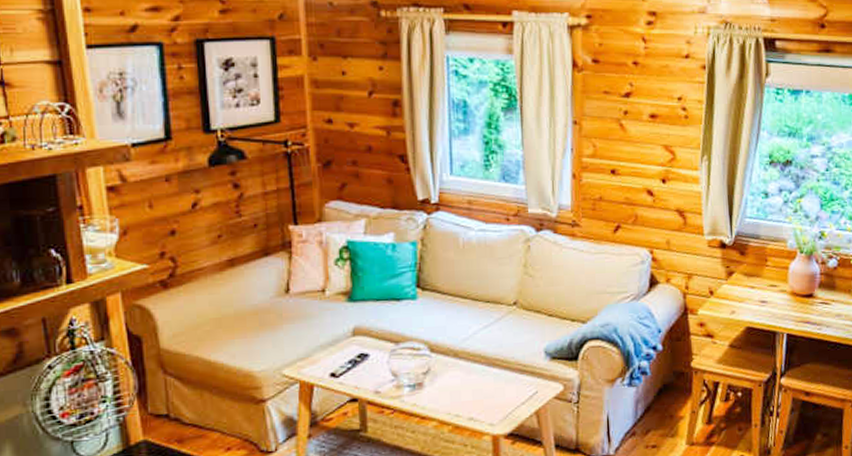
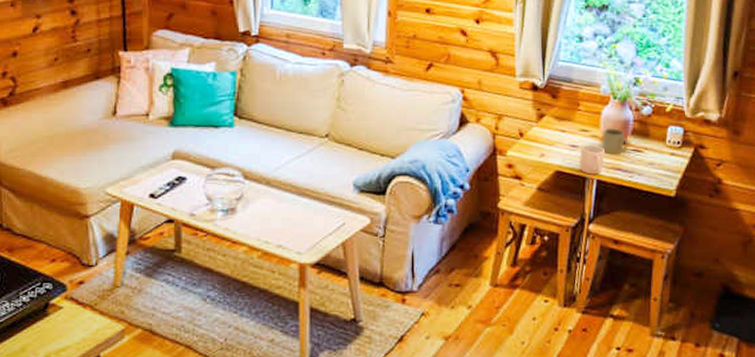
mug: none [769,299,794,329] -> present [579,144,605,175]
mug: none [789,282,816,309] -> present [601,128,628,155]

